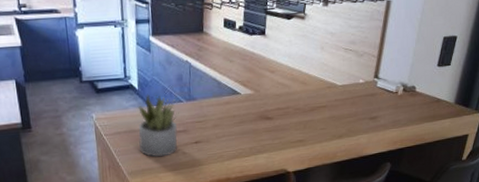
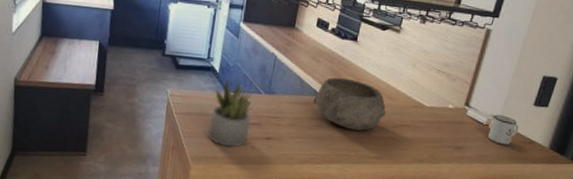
bowl: none [233,72,303,120] -> present [314,77,386,131]
mug: none [399,80,425,108] -> present [488,114,519,145]

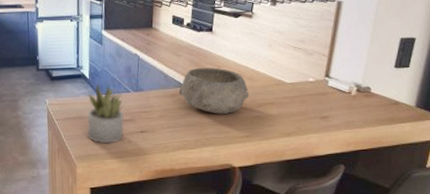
mug: present [488,114,519,145] -> none [352,81,382,109]

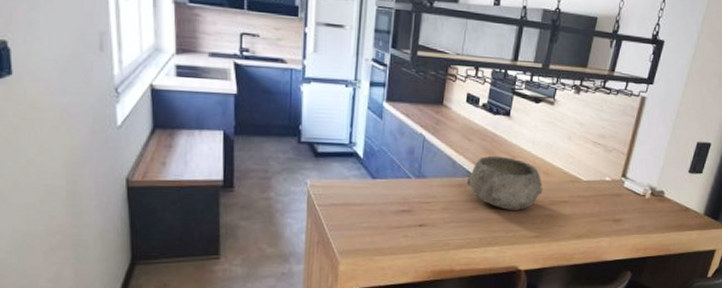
succulent plant: present [87,83,127,144] -> none [354,164,406,238]

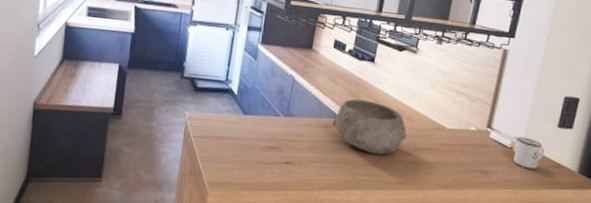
mug: none [645,184,675,214] -> present [514,136,544,169]

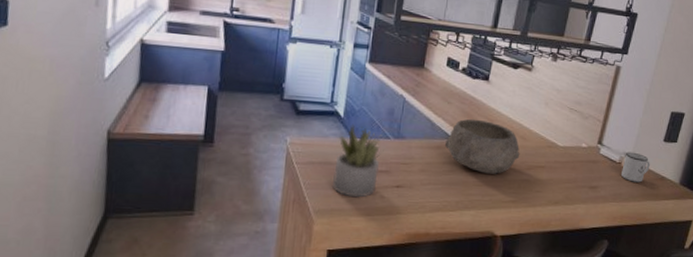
succulent plant: none [225,101,274,173] -> present [331,123,384,198]

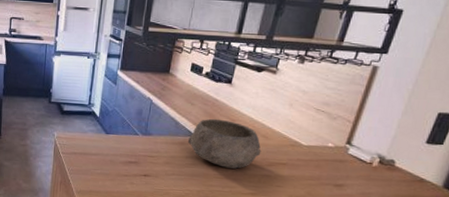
succulent plant: present [331,123,384,198] -> none [90,122,133,183]
mug: present [621,152,650,183] -> none [372,152,407,184]

